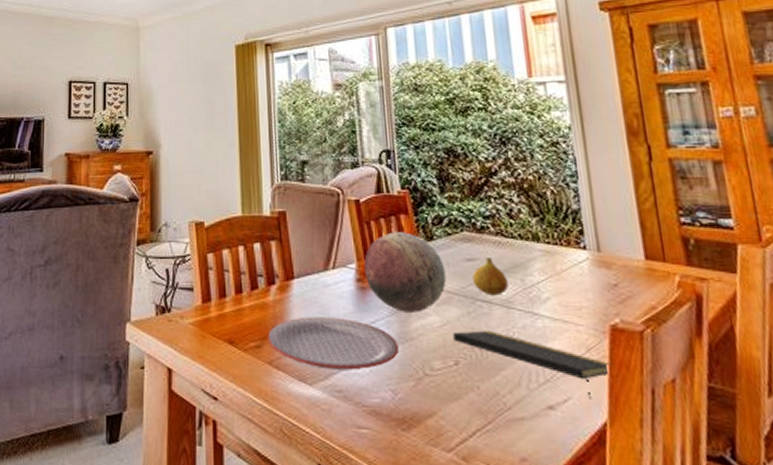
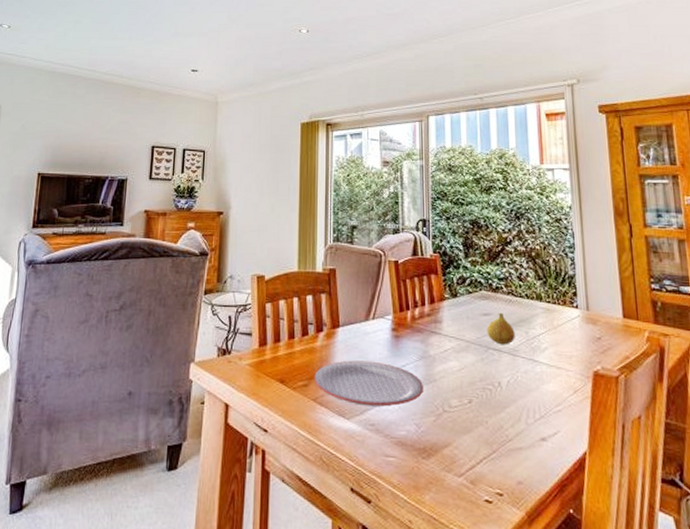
decorative orb: present [364,232,446,313] -> none [399,289,466,358]
notepad: present [453,330,612,399] -> none [468,374,593,433]

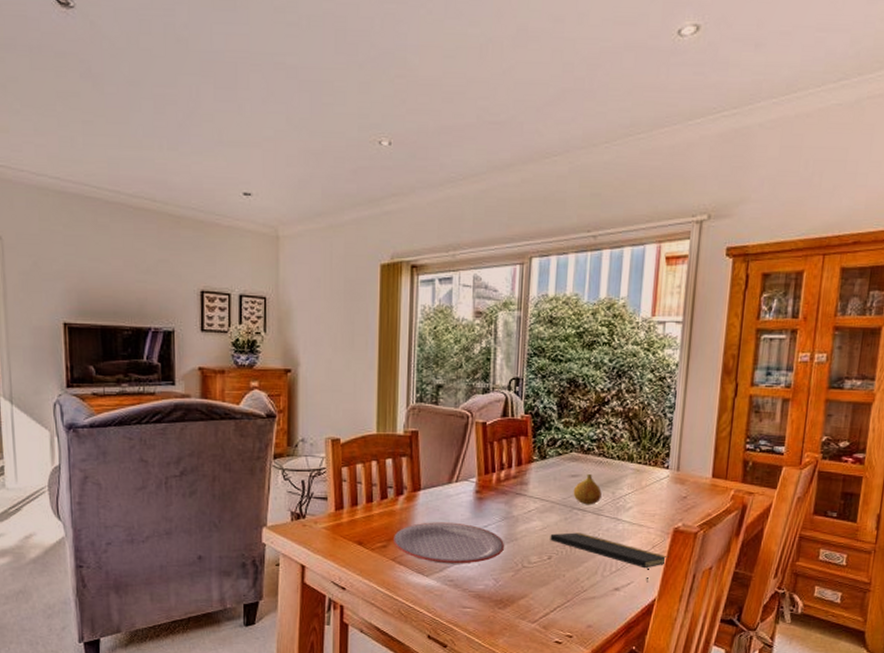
notepad: none [468,374,593,433] -> present [550,532,669,583]

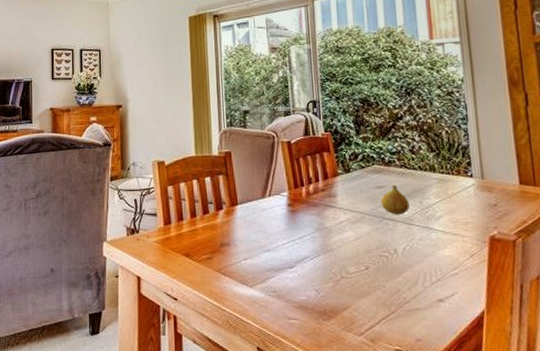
plate: present [393,522,505,564] -> none [217,234,322,275]
notepad: present [550,532,669,583] -> none [364,242,490,294]

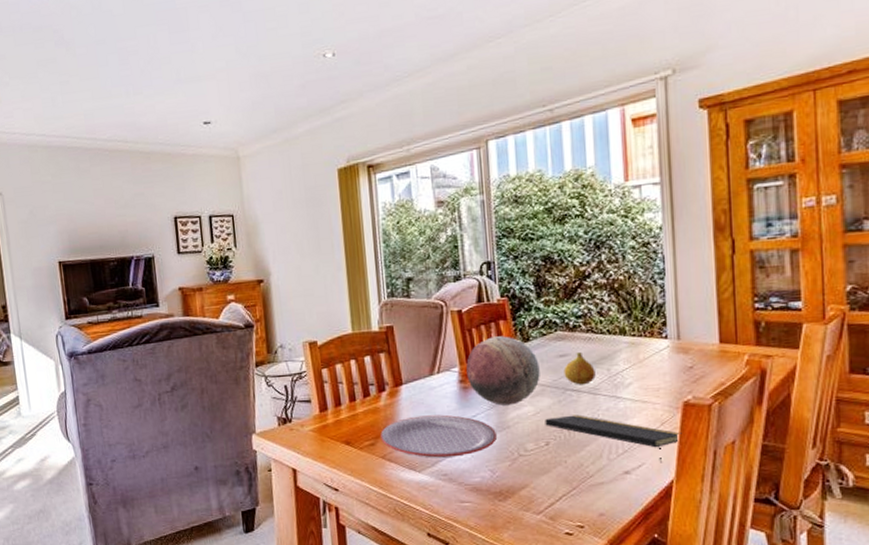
plate: none [217,234,322,275] -> present [380,414,498,458]
decorative orb: none [294,166,360,229] -> present [466,336,540,406]
notepad: none [364,242,490,294] -> present [545,415,682,463]

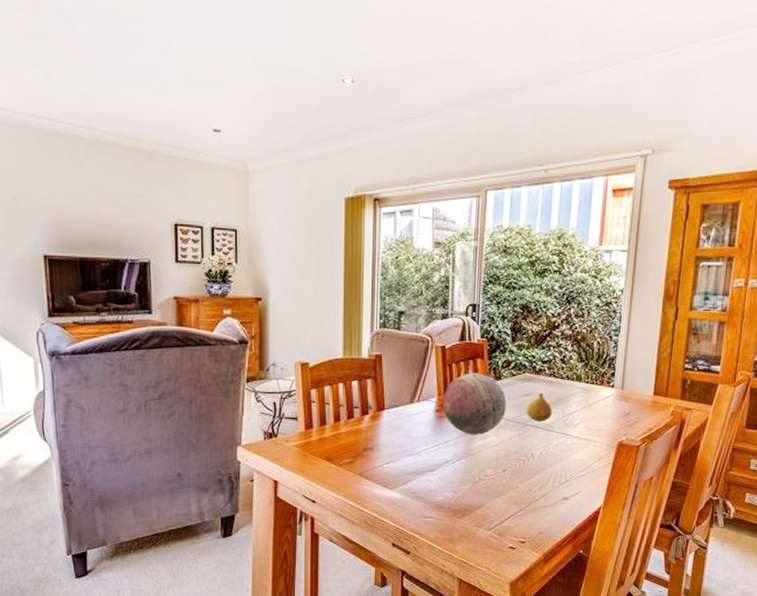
plate: present [380,414,498,458] -> none [360,439,463,478]
notepad: present [545,415,682,463] -> none [504,447,613,492]

